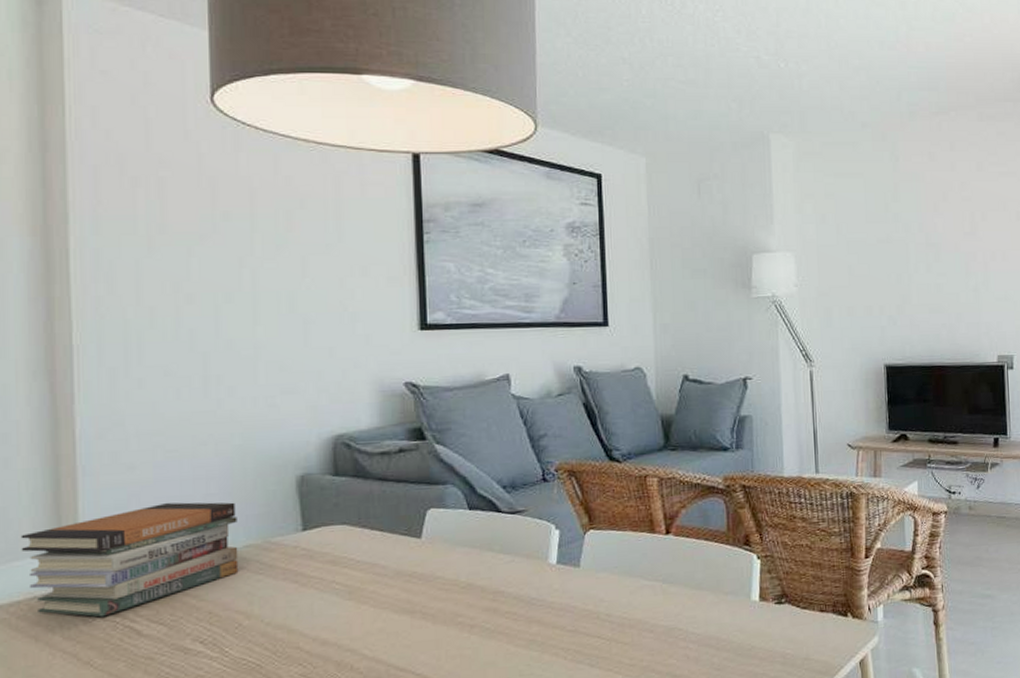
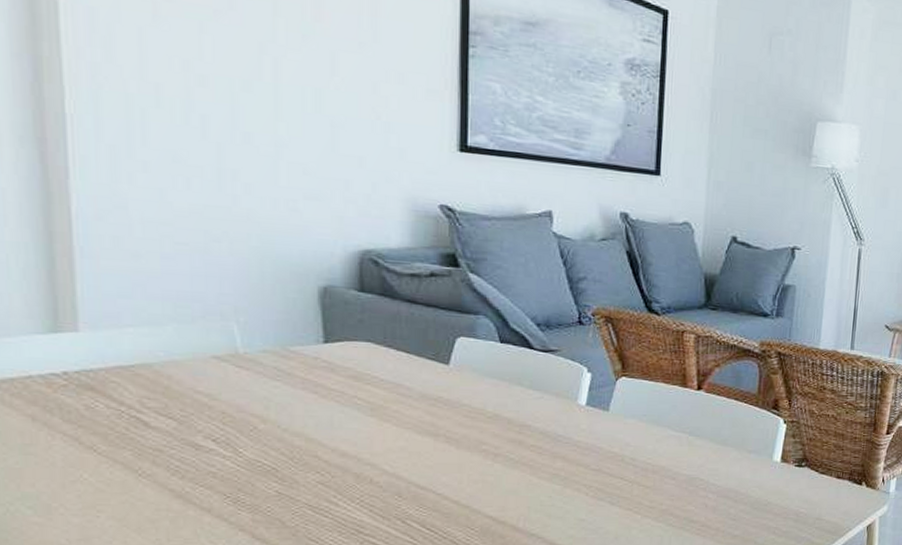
book stack: present [20,502,239,618] -> none [11,297,255,405]

